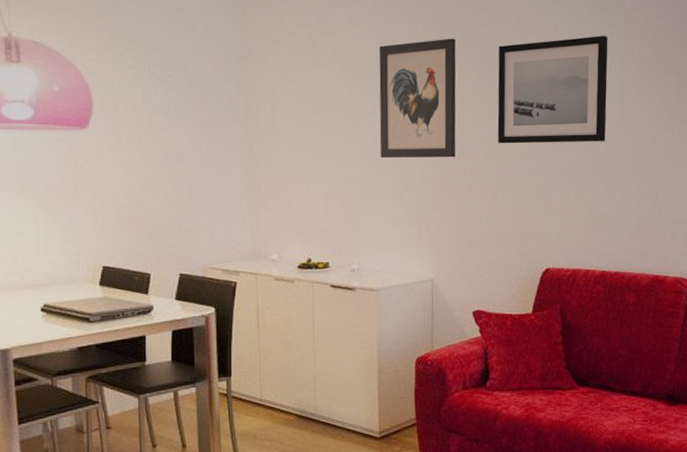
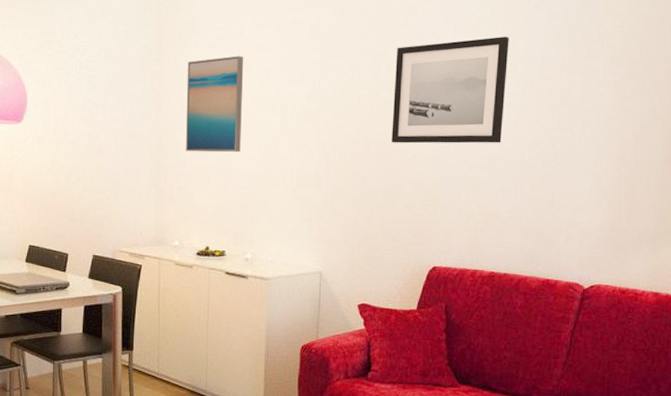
wall art: none [277,54,341,157] -> present [185,55,244,153]
wall art: present [379,38,456,159] -> none [277,40,355,156]

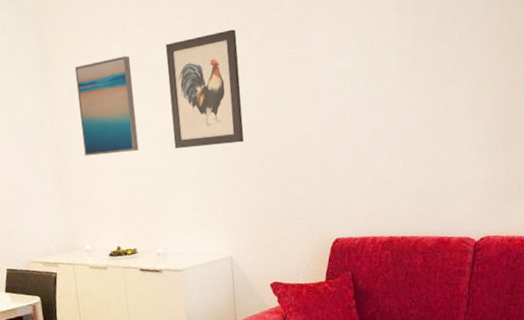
wall art: none [277,40,355,156] -> present [165,29,244,149]
wall art: present [391,36,509,144] -> none [276,11,385,125]

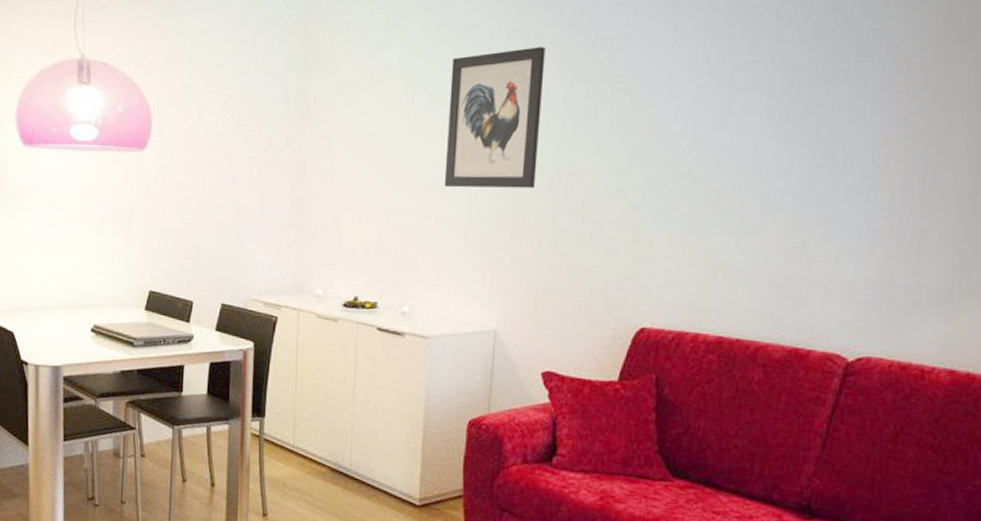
wall art: present [74,56,139,156] -> none [333,68,406,185]

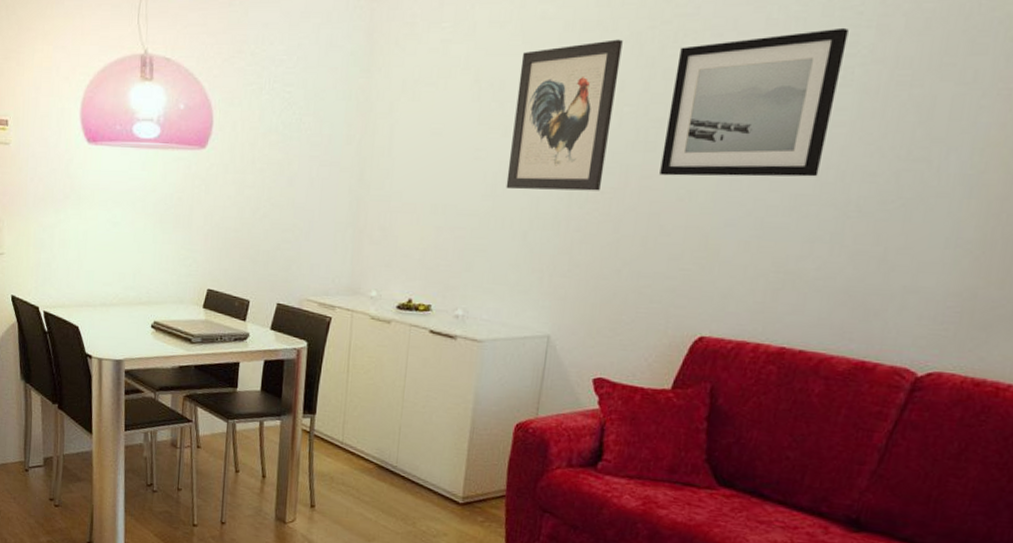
wall art: none [590,36,750,174] -> present [659,27,849,177]

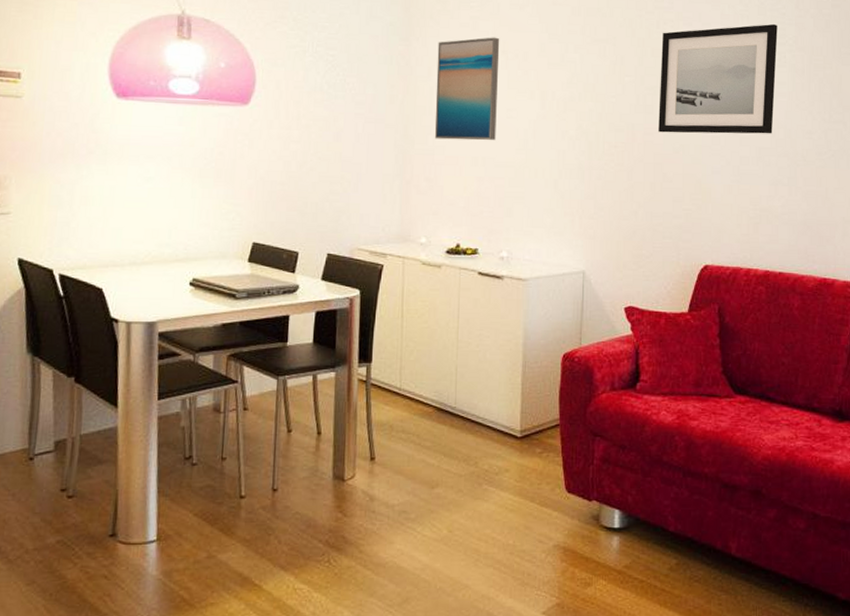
wall art: none [393,63,474,186] -> present [435,37,500,141]
wall art: present [506,39,623,191] -> none [536,24,619,145]

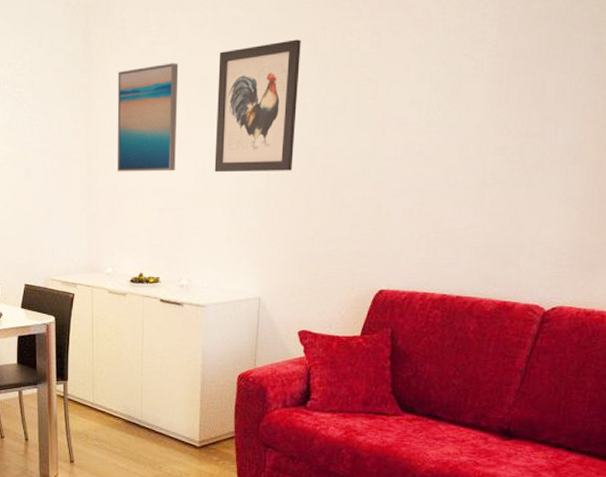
wall art: none [536,24,619,145] -> present [214,39,301,173]
wall art: present [658,23,778,134] -> none [339,26,477,156]

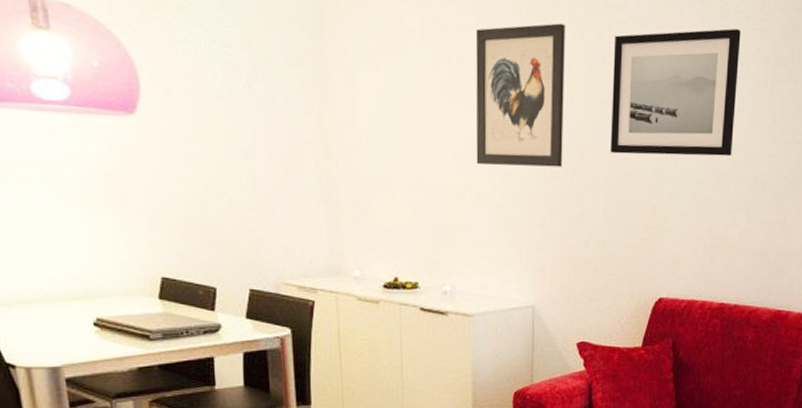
wall art: present [117,63,179,172] -> none [356,36,431,161]
wall art: none [339,26,477,156] -> present [611,28,741,156]

